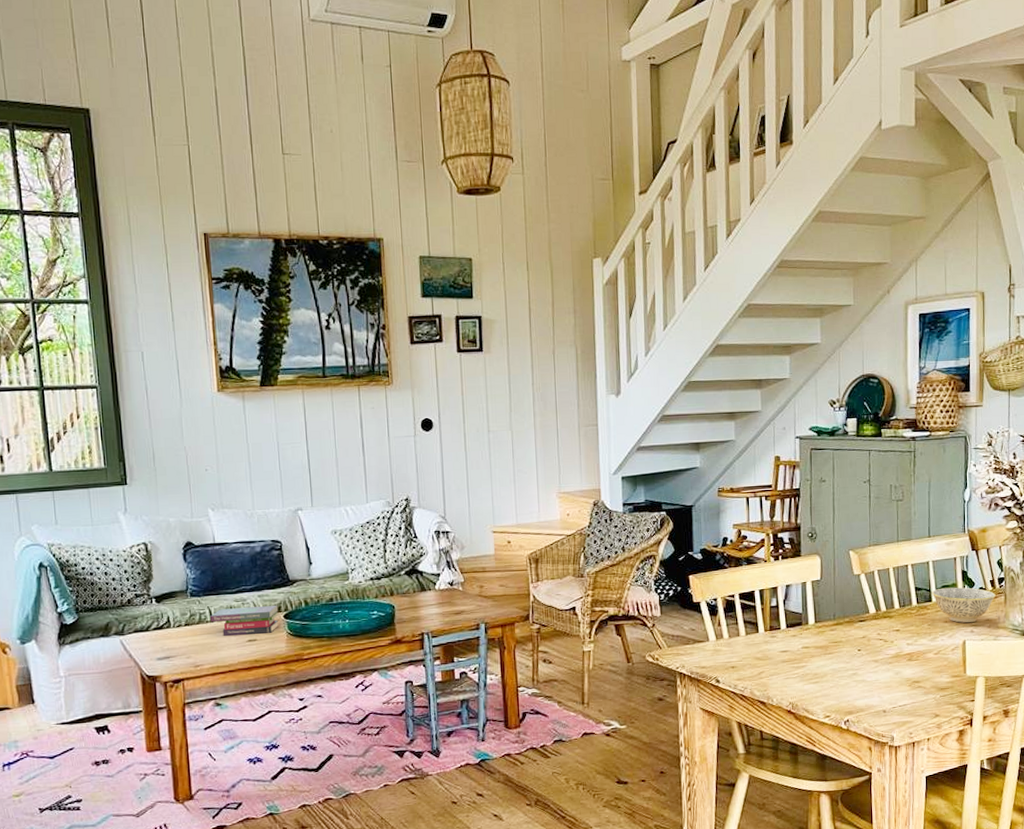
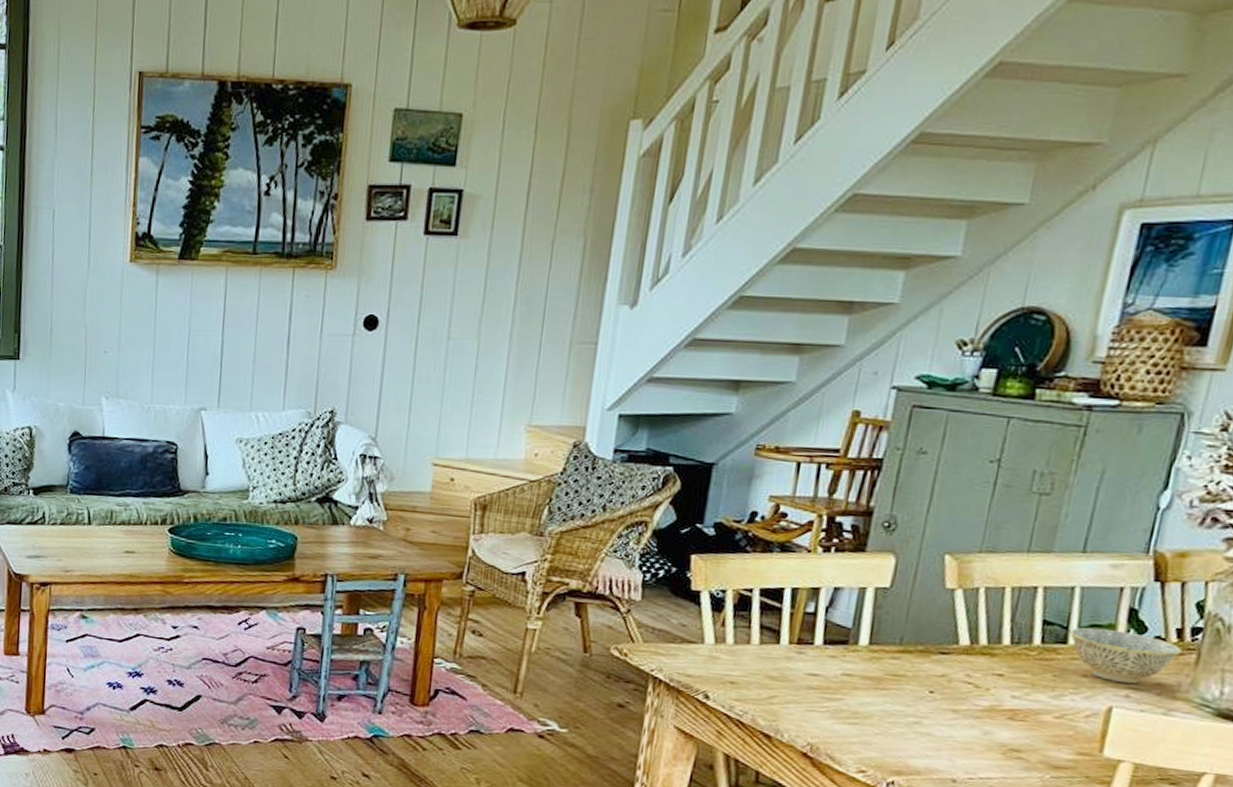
books: present [210,605,279,637] -> none [88,512,164,548]

